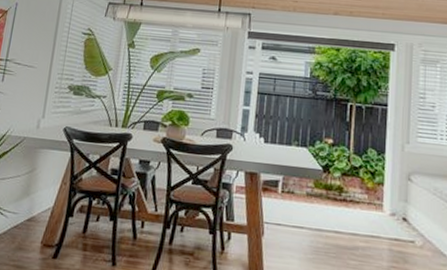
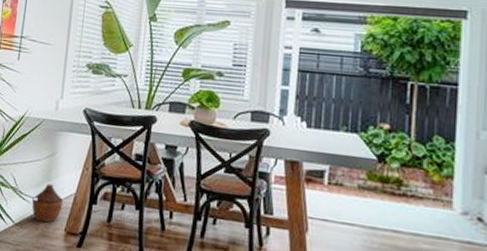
woven basket: none [9,198,41,236] -> present [31,183,64,223]

